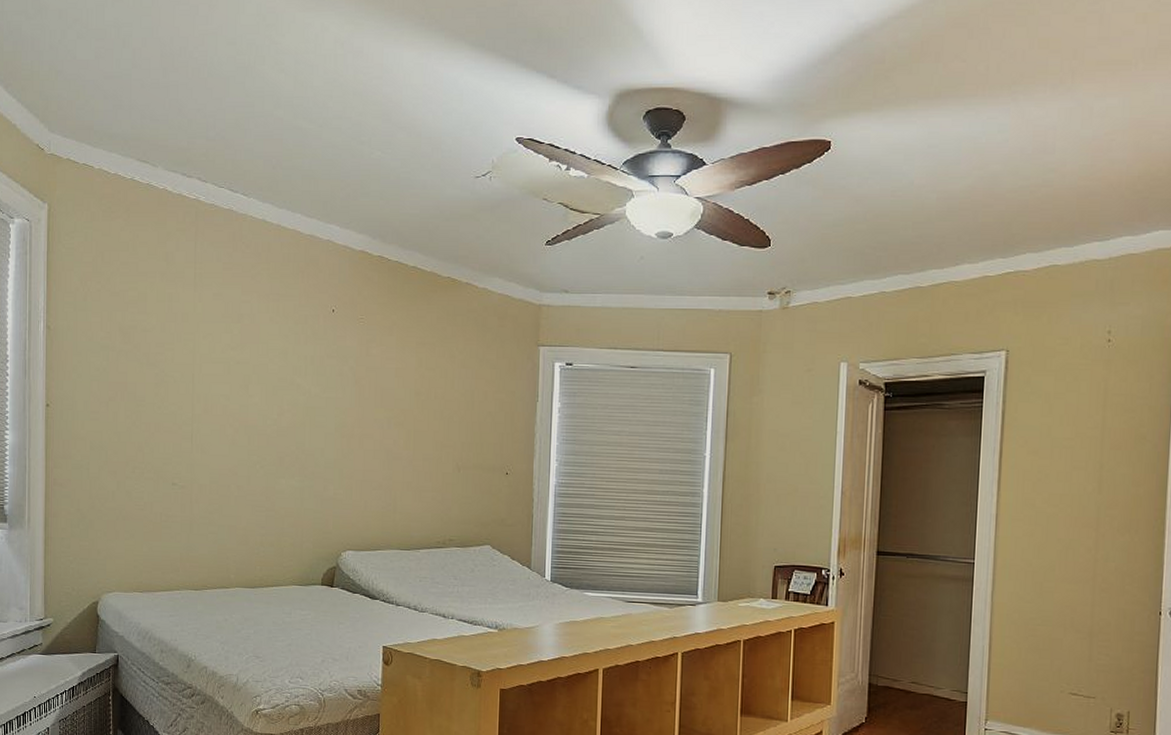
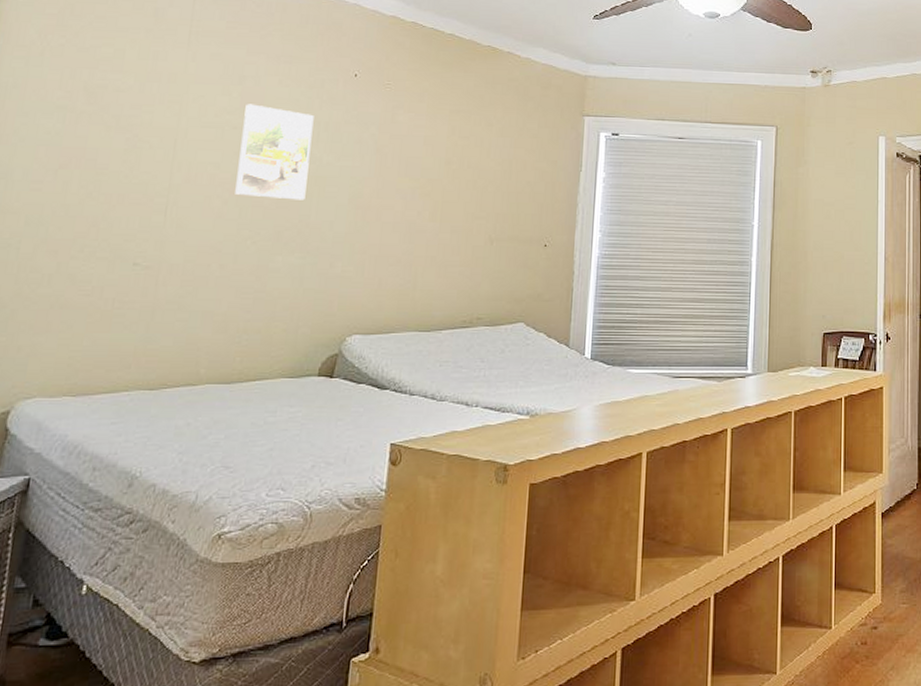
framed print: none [243,340,301,429] -> present [235,104,314,200]

